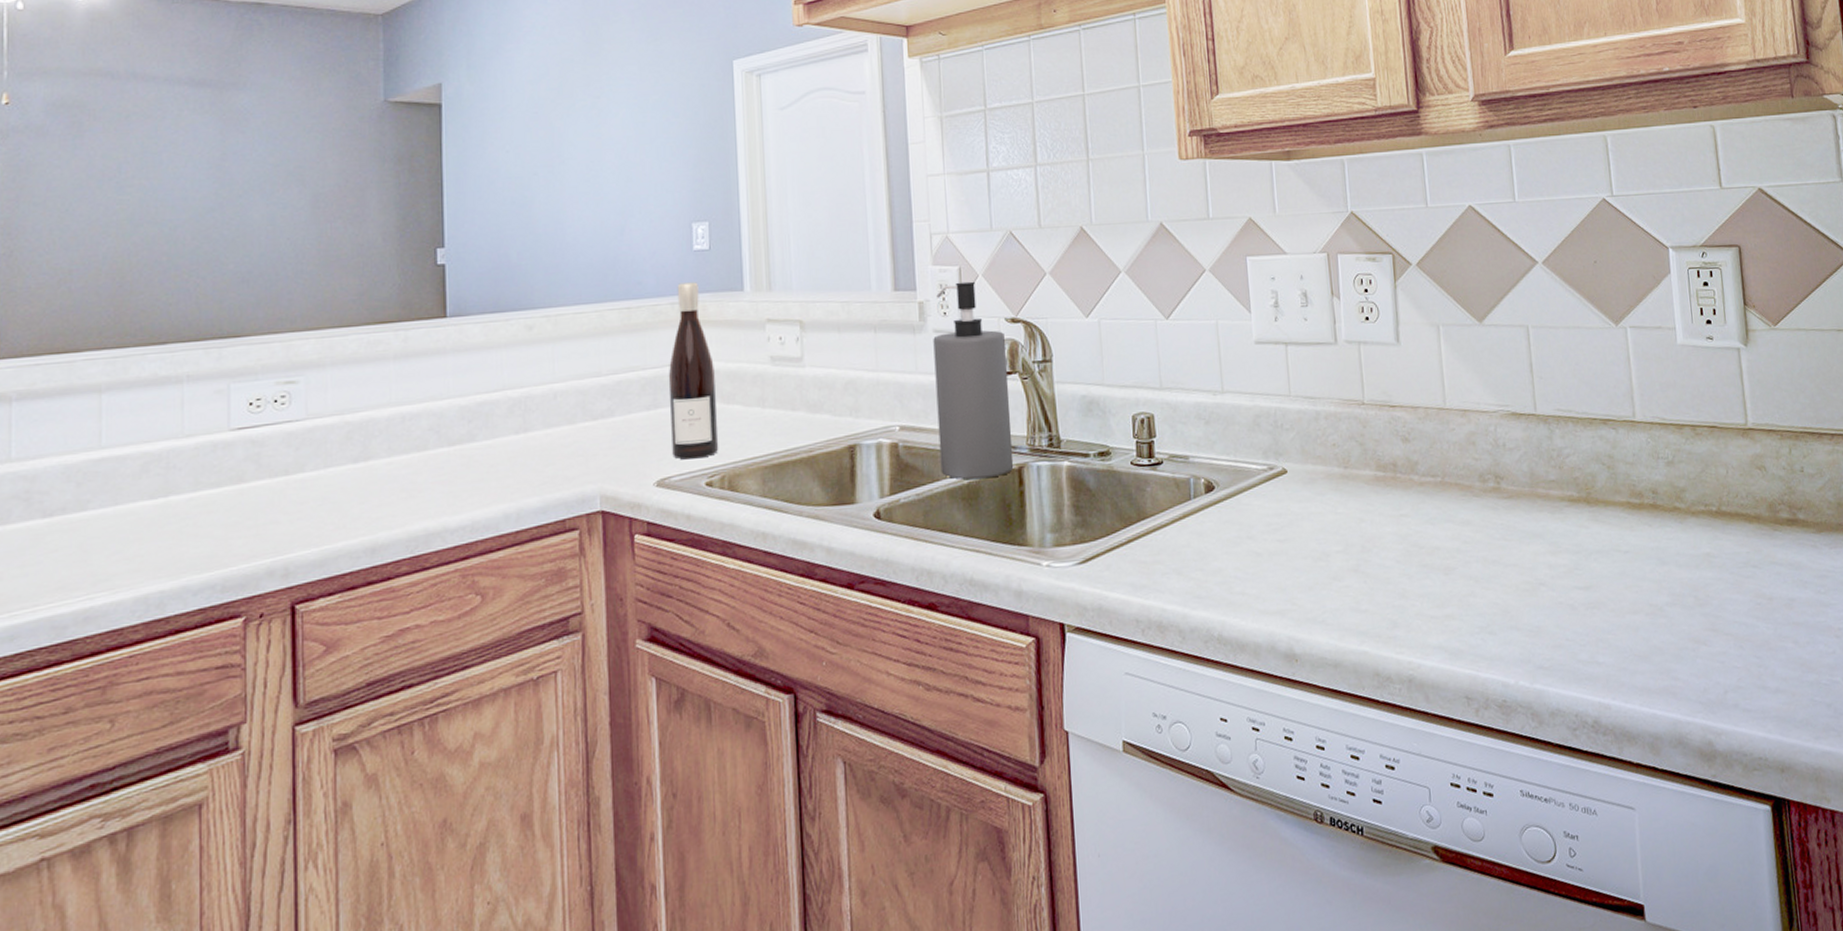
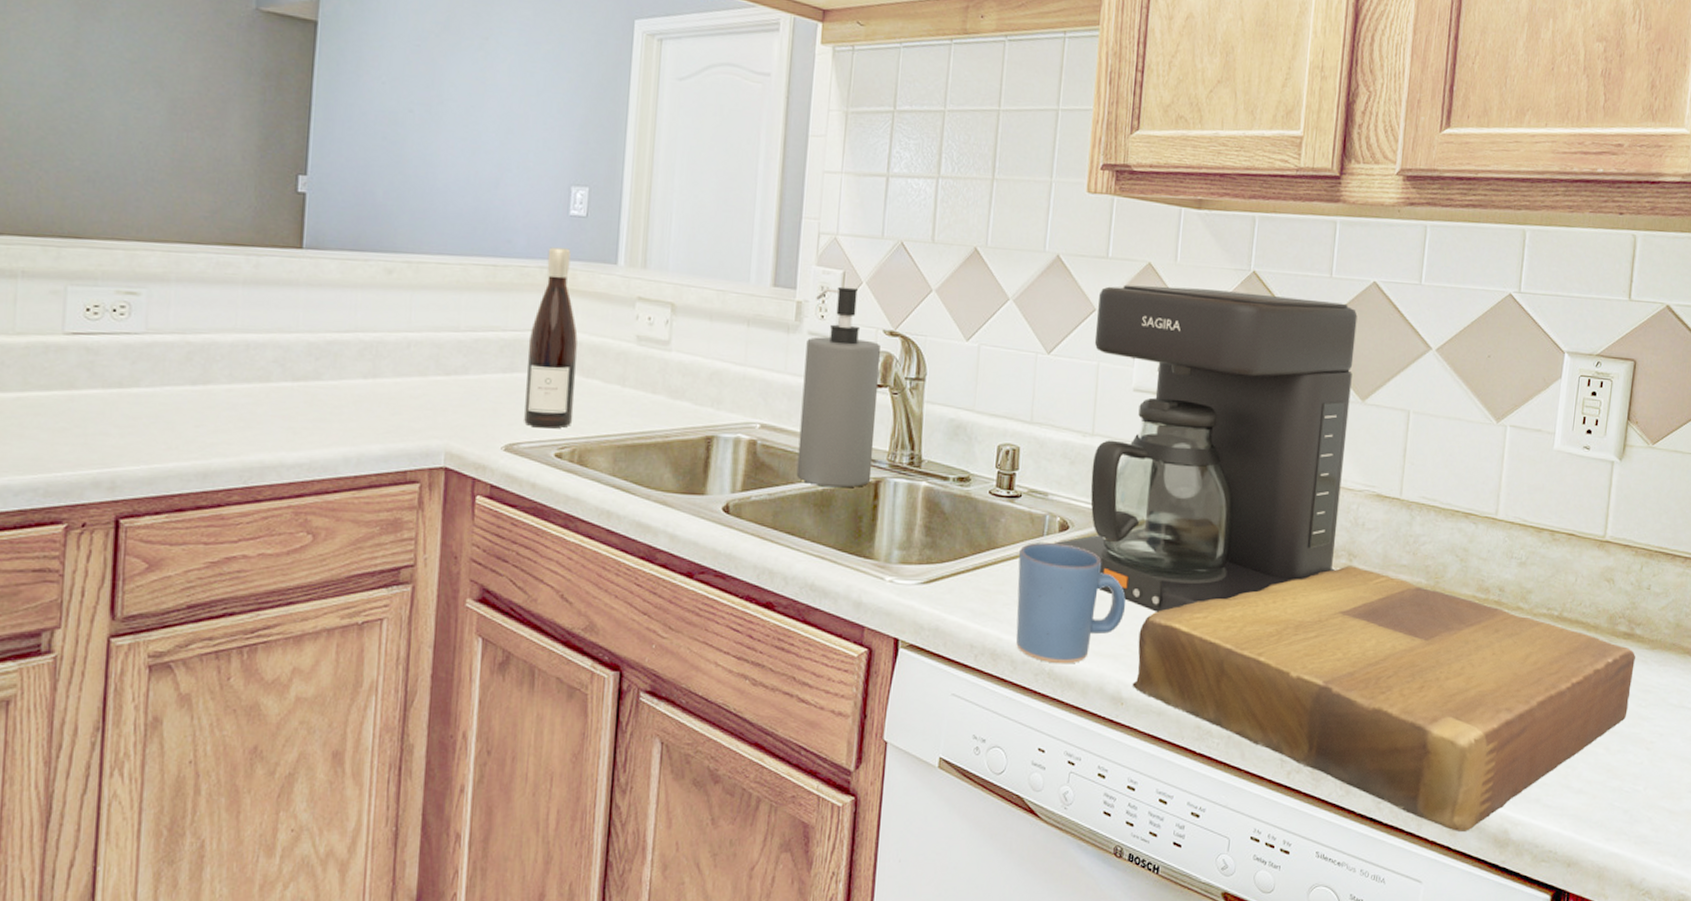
mug: none [1170,504,1284,628] -> present [1016,543,1126,664]
coffee maker: none [1203,230,1484,562] -> present [1054,284,1358,612]
cutting board: none [1301,488,1808,750] -> present [1132,565,1635,831]

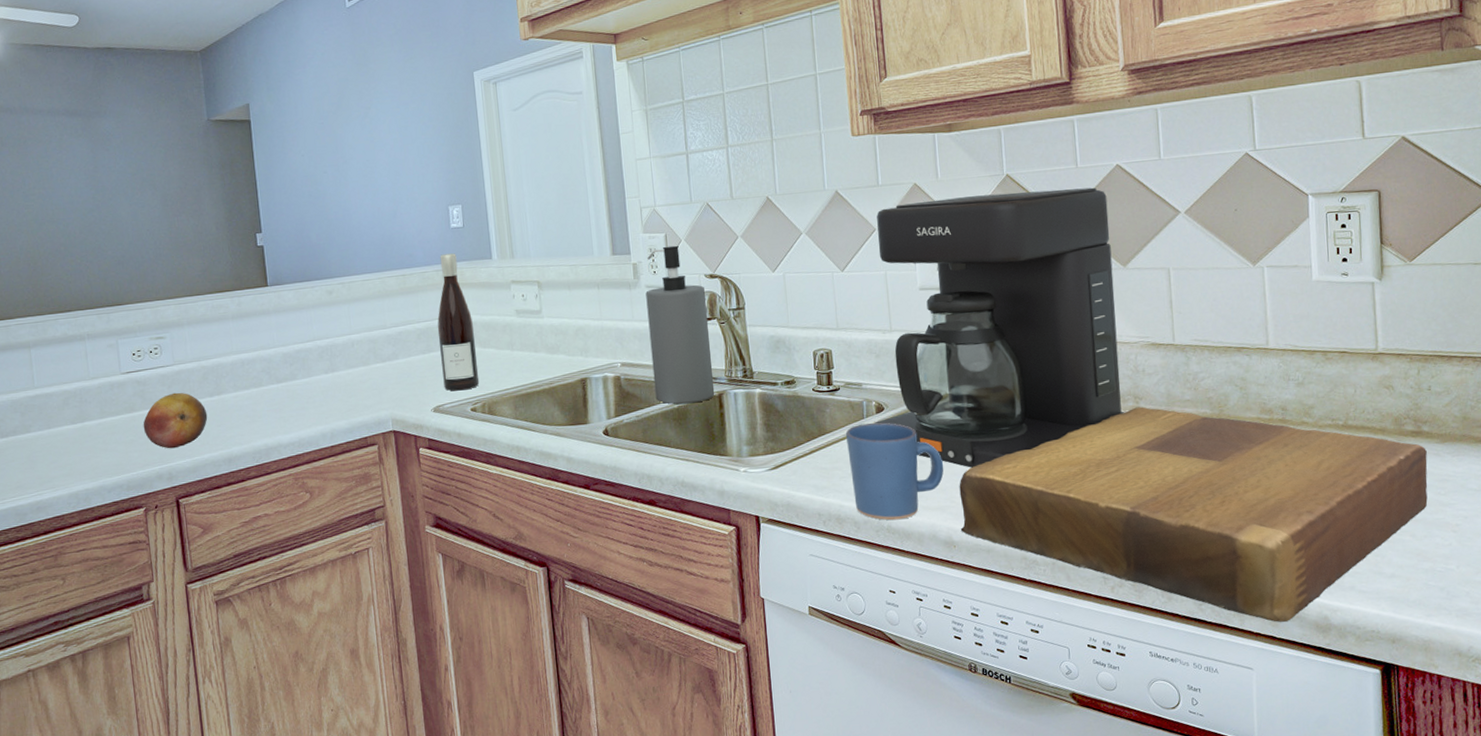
fruit: none [83,371,184,448] -> present [143,392,208,449]

